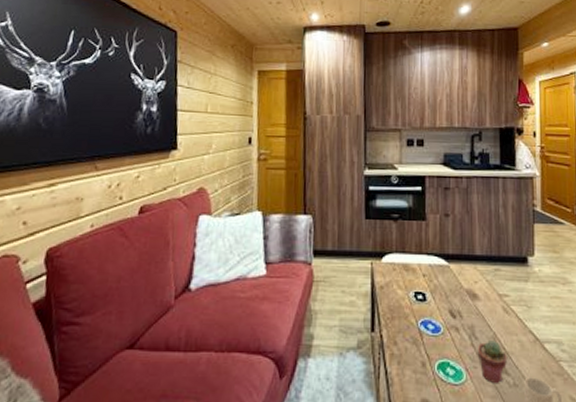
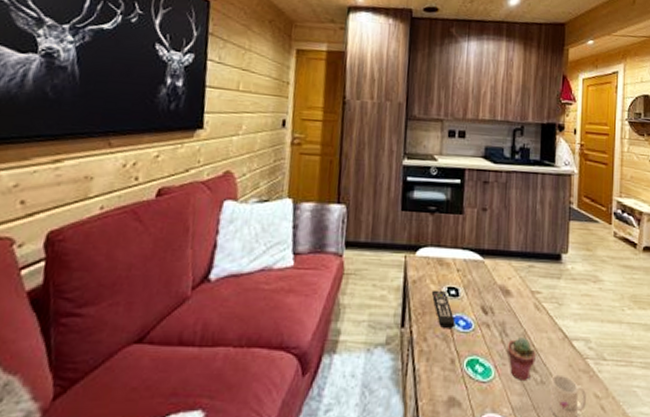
remote control: none [399,295,424,332] -> present [431,290,456,328]

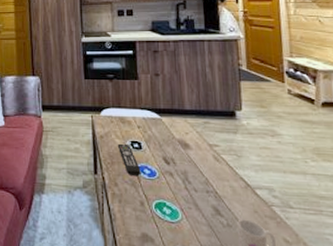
potted succulent: present [506,338,536,382] -> none [191,185,220,224]

